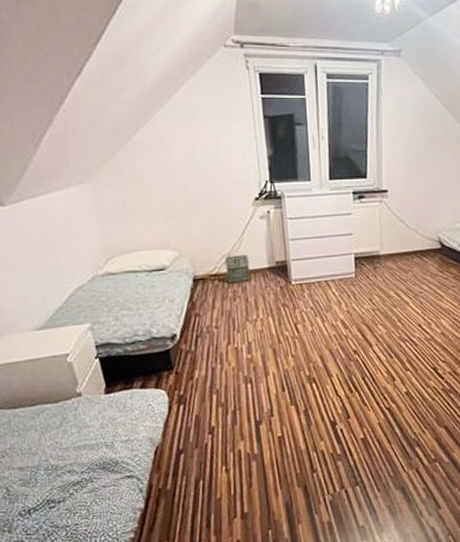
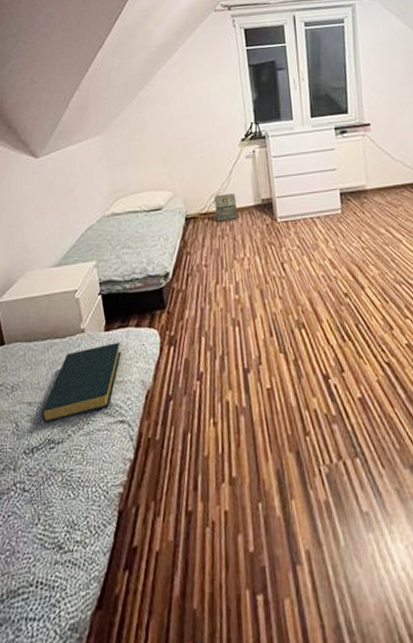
hardback book: none [36,404,126,486] -> present [41,342,121,423]

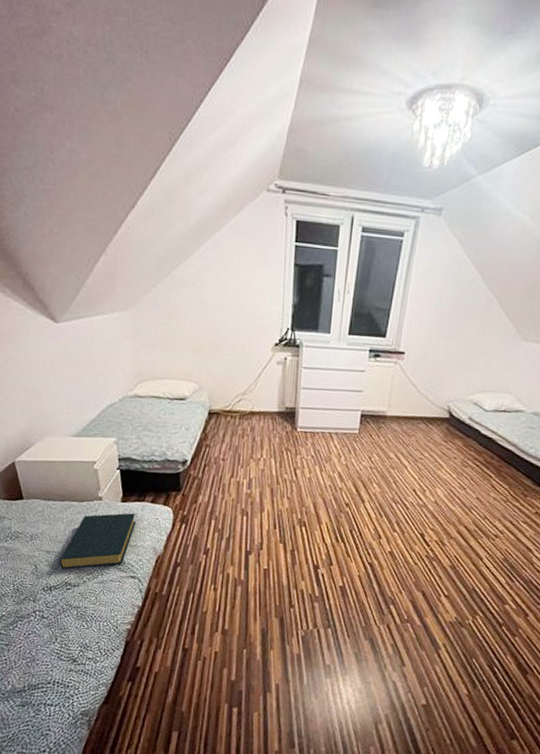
bag: present [214,193,237,222] -> none [238,395,261,422]

